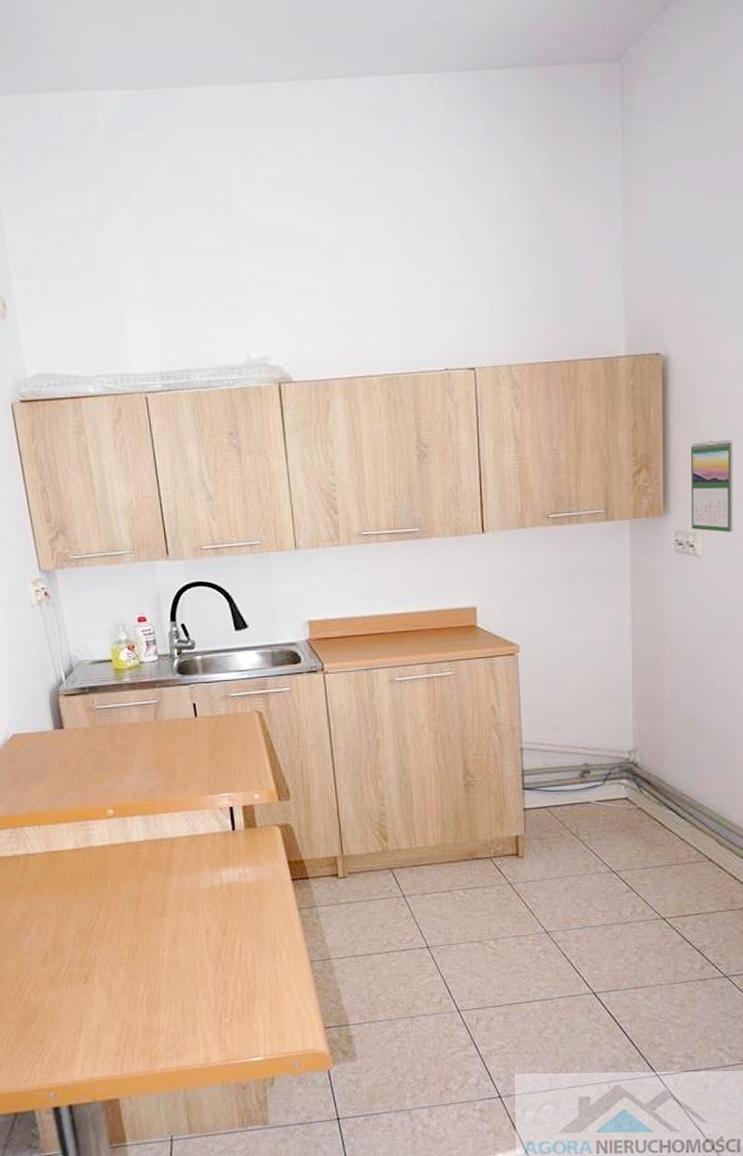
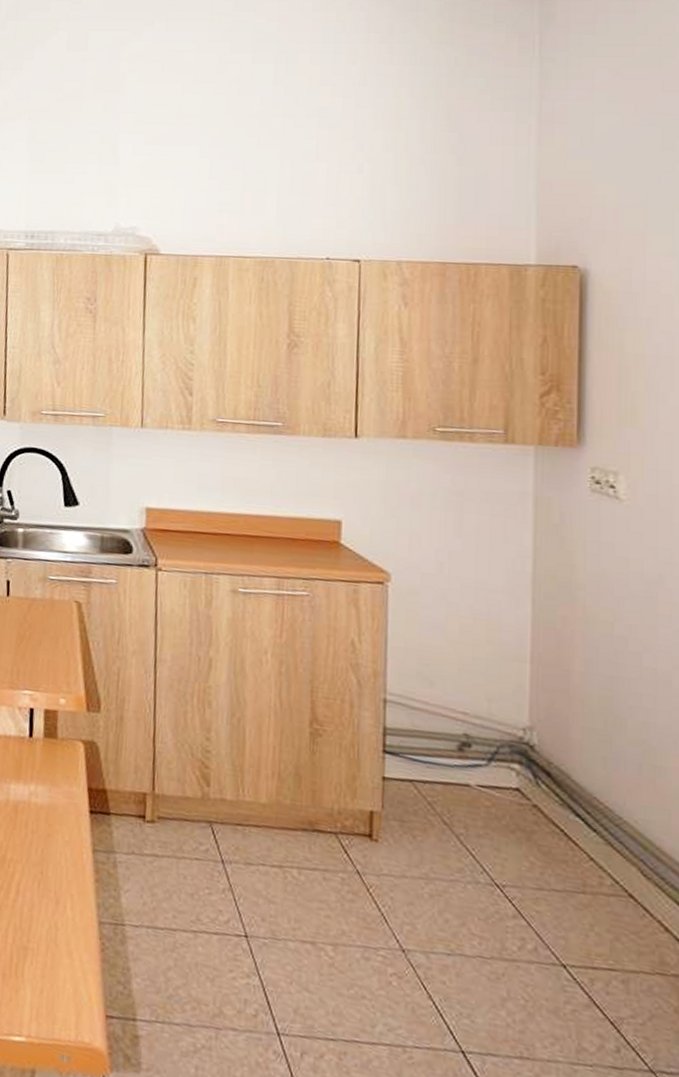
calendar: present [690,439,733,533] -> none [612,368,667,478]

